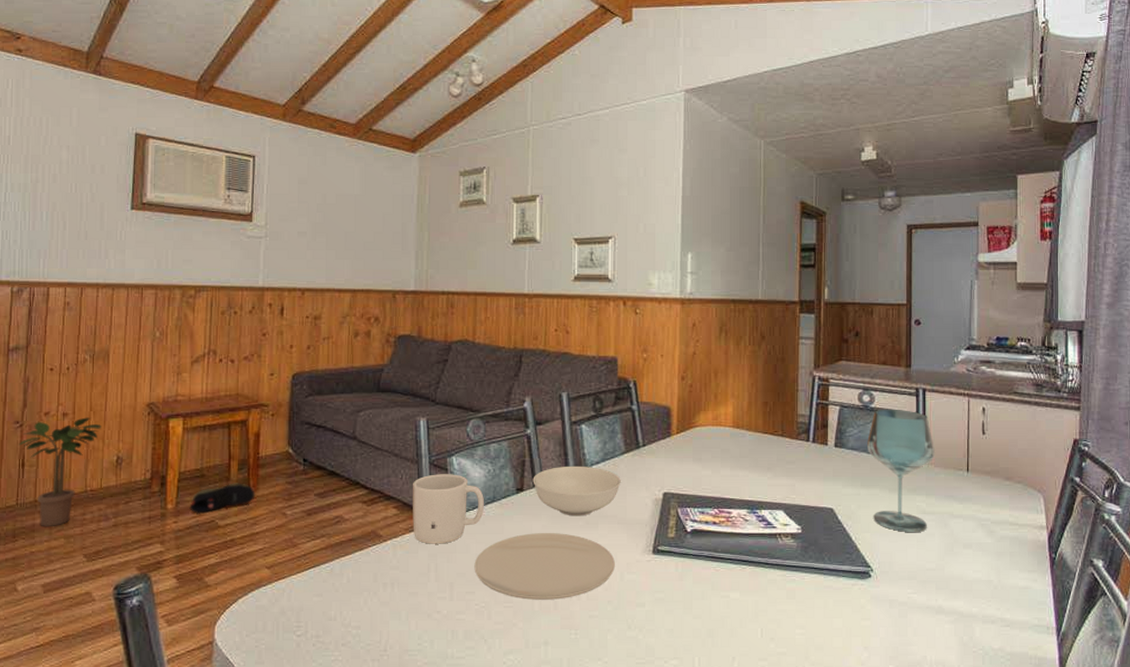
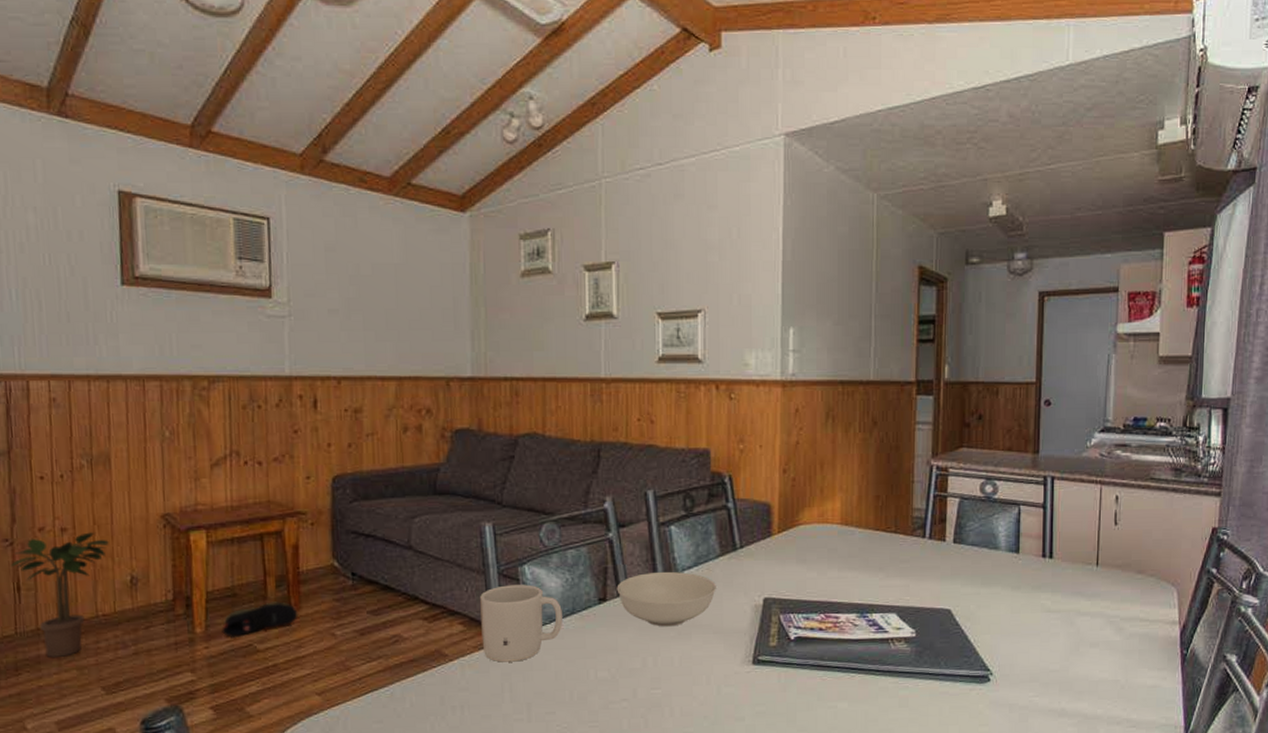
plate: present [474,533,615,600] -> none [553,645,711,718]
wine glass: present [867,409,935,532] -> none [989,499,1062,632]

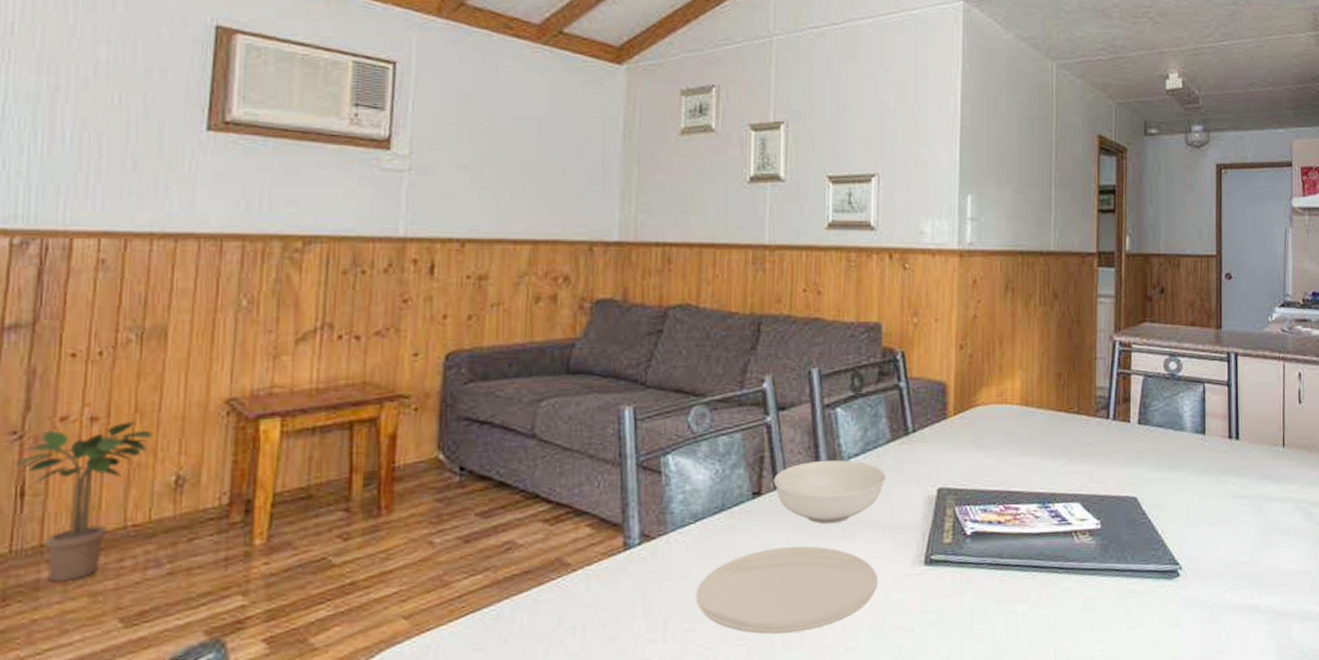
shoe: present [222,601,298,636] -> none [288,503,389,549]
mug: present [480,584,563,662] -> none [613,477,710,571]
plate: none [553,645,711,718] -> present [696,546,878,634]

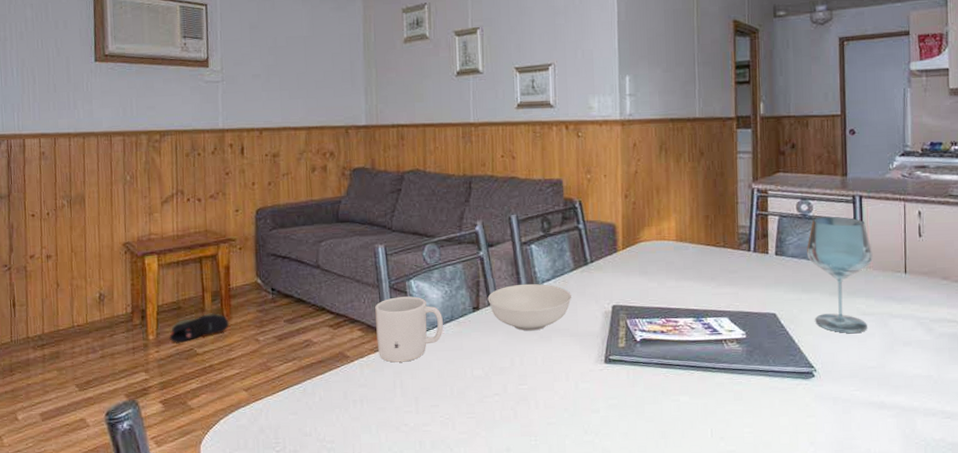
potted plant: present [14,421,153,582] -> none [8,258,83,360]
shoe: none [288,503,389,549] -> present [169,313,229,342]
mug: none [613,477,710,571] -> present [375,296,443,363]
plate: present [696,546,878,634] -> none [437,347,569,410]
wine glass: none [1174,377,1248,521] -> present [807,216,873,333]

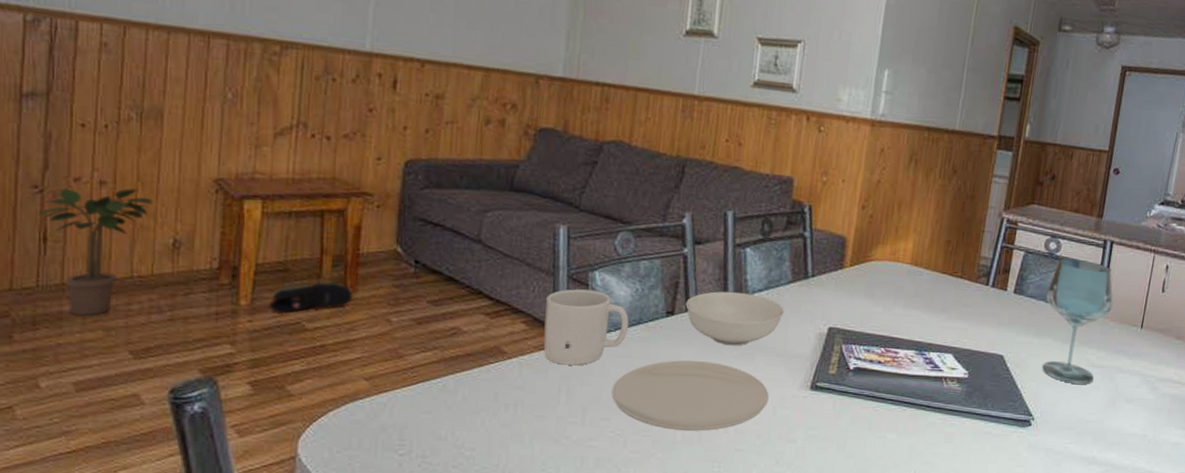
potted plant: none [8,258,83,360] -> present [37,188,153,316]
plate: none [437,347,569,410] -> present [611,360,769,431]

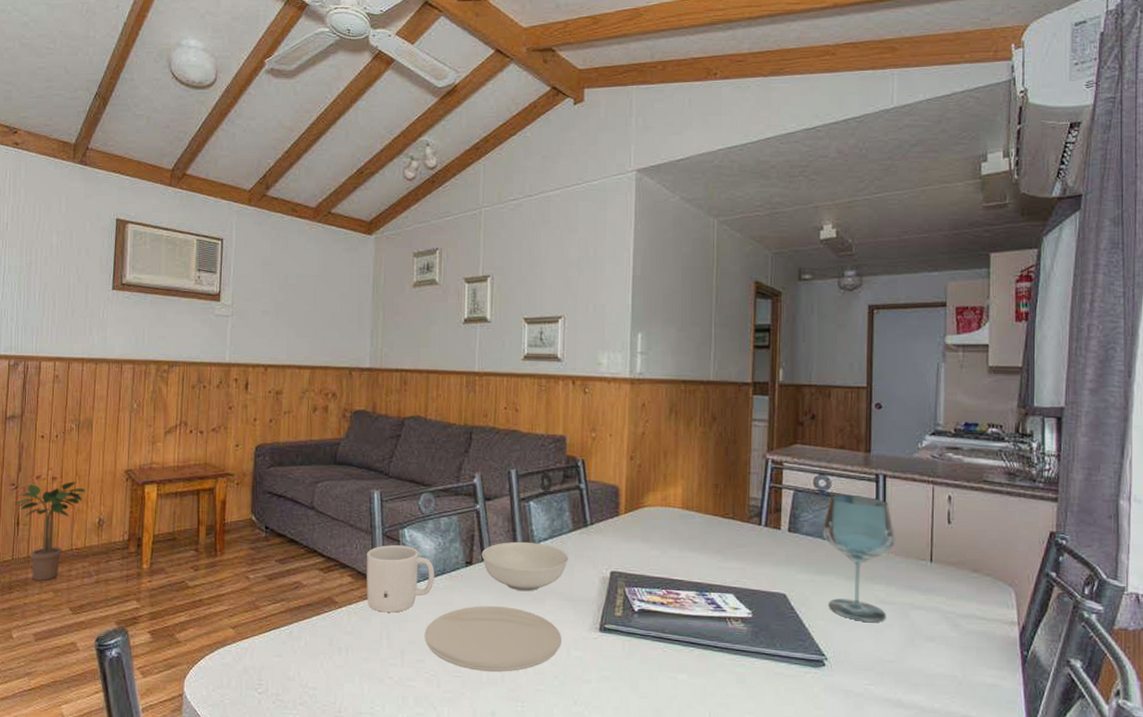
shoe: present [269,281,353,313] -> none [162,546,222,574]

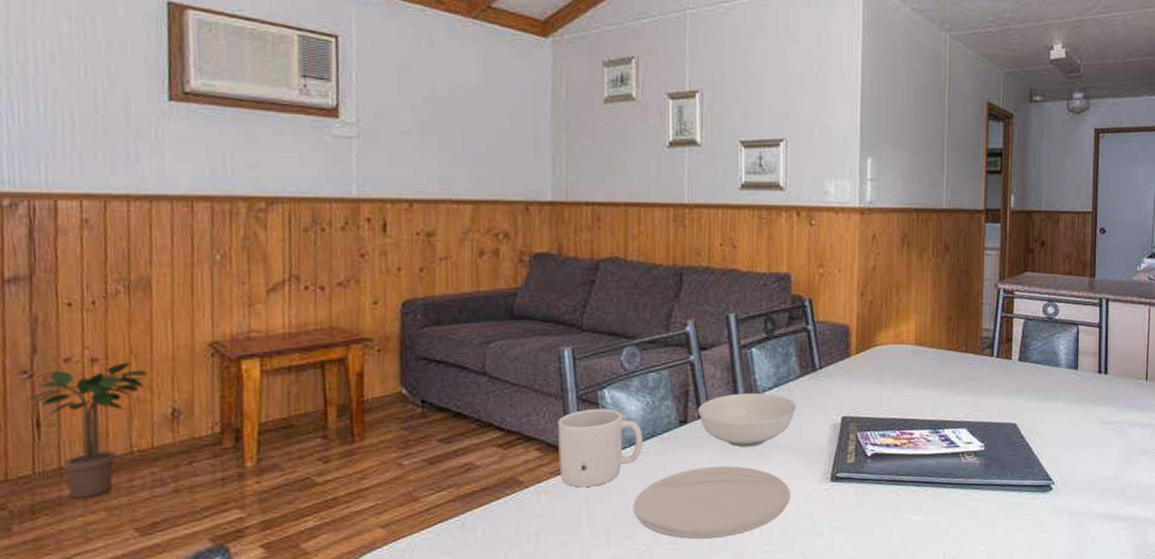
wine glass: present [823,494,895,622] -> none [1051,320,1116,443]

